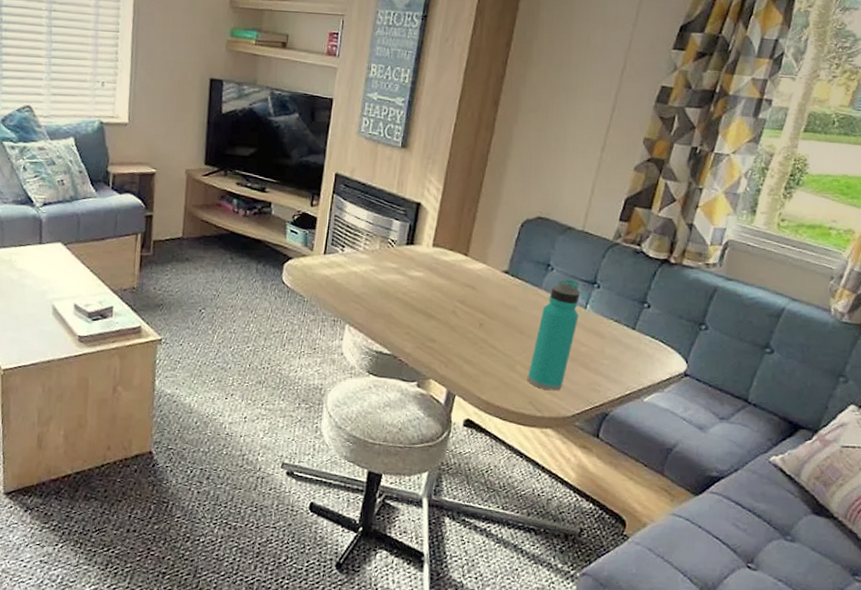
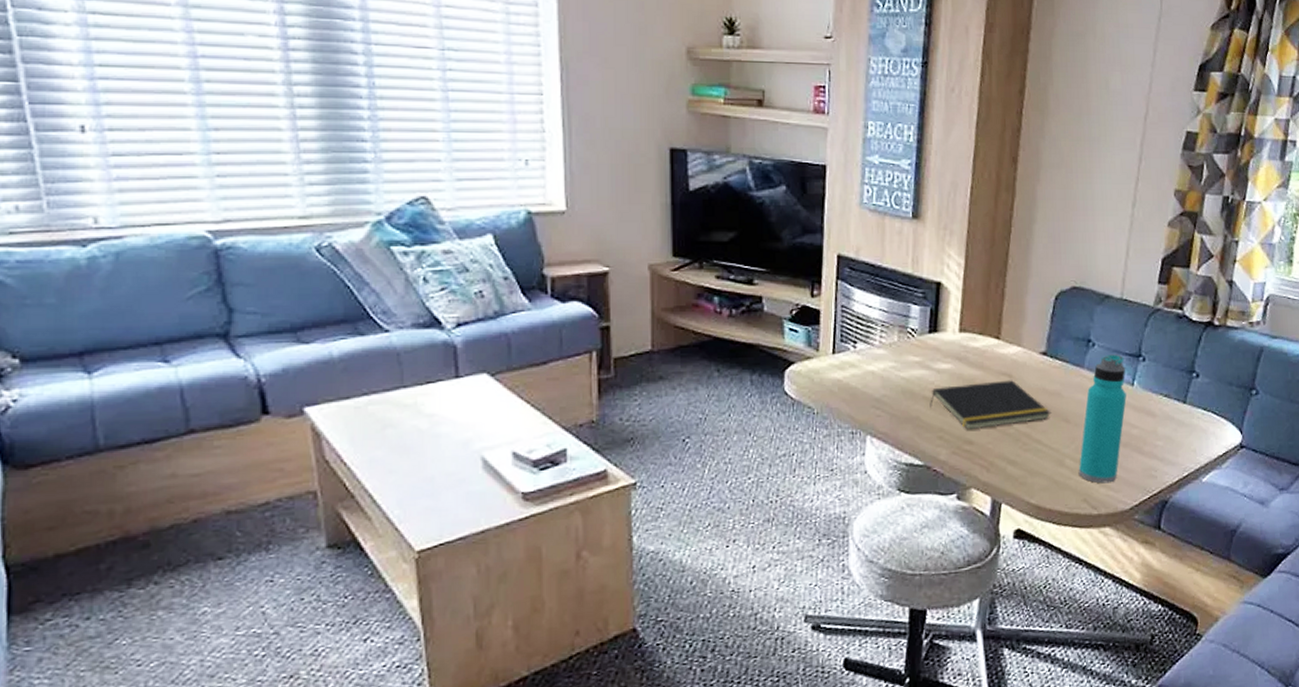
notepad: none [401,290,508,330] -> present [930,380,1052,430]

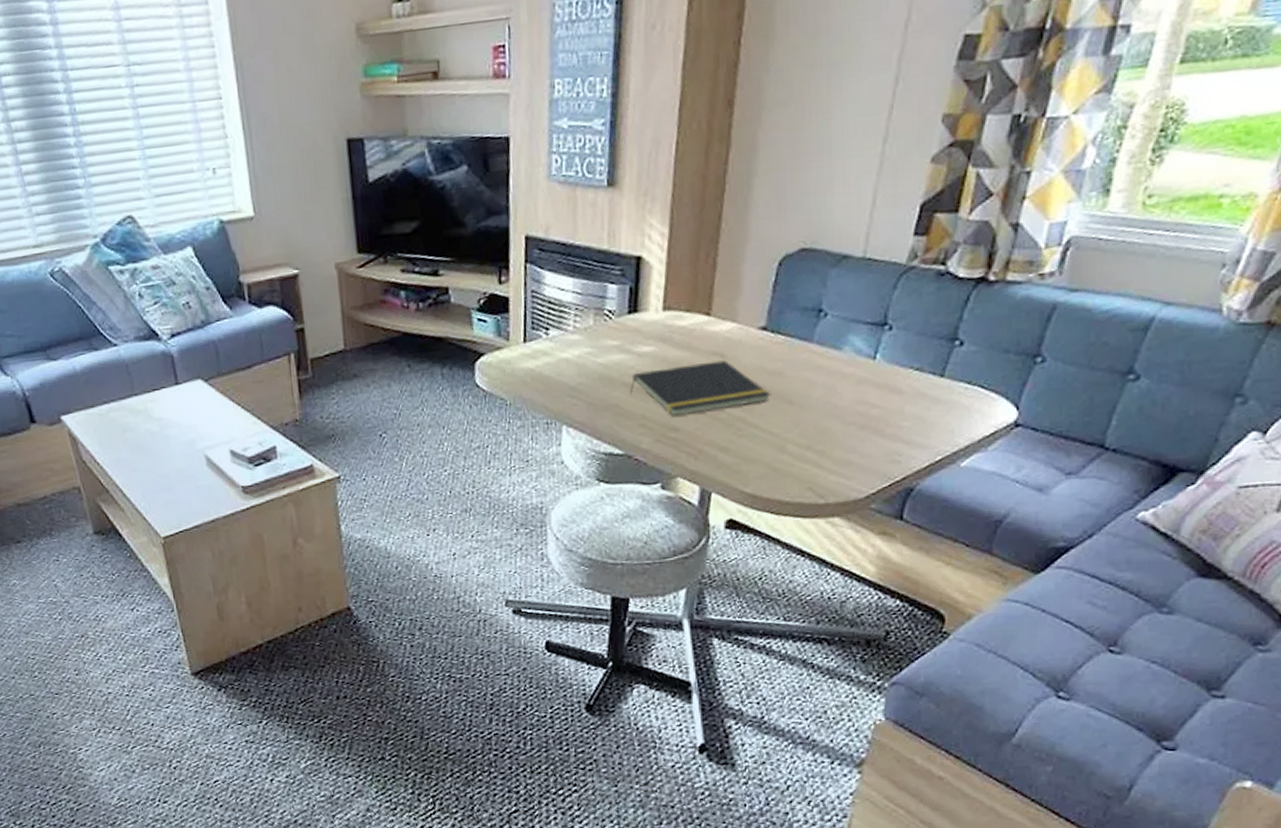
water bottle: present [1078,354,1127,484] -> none [802,324,867,471]

